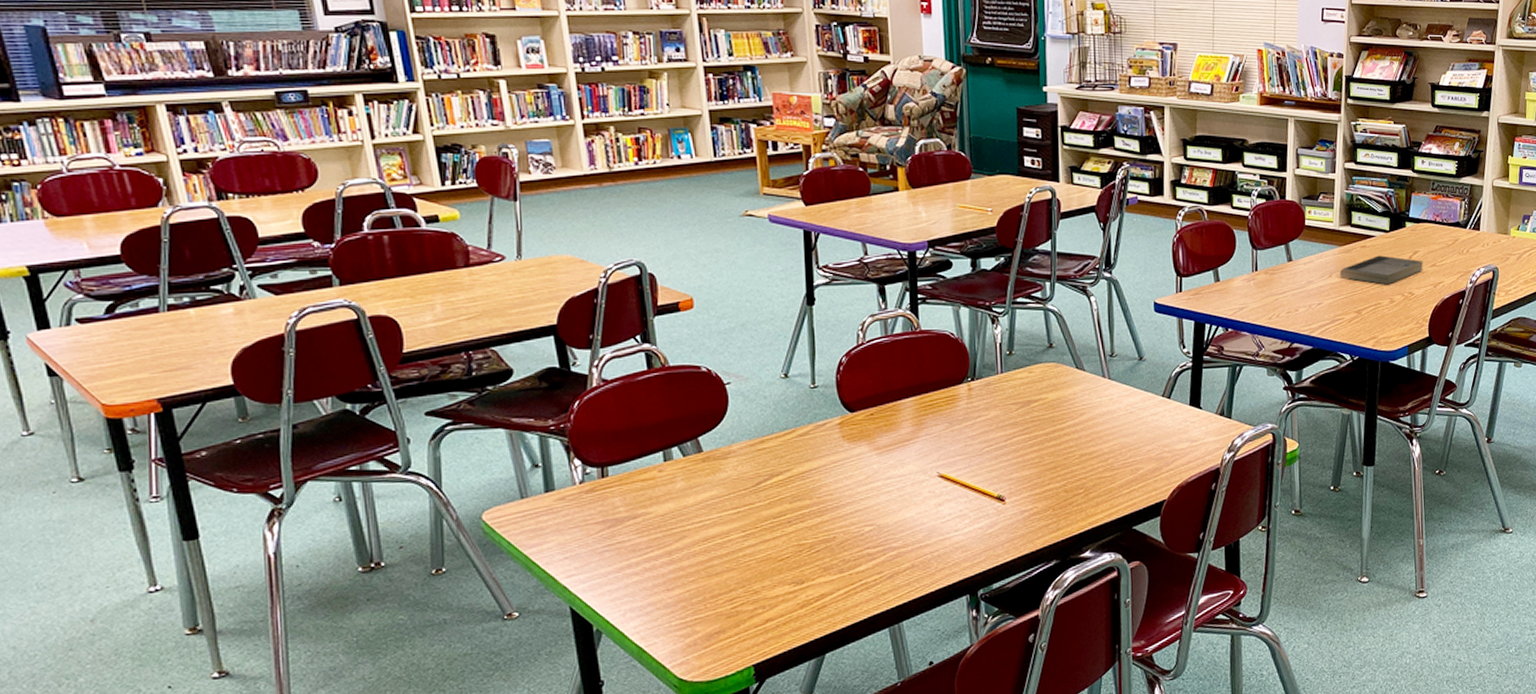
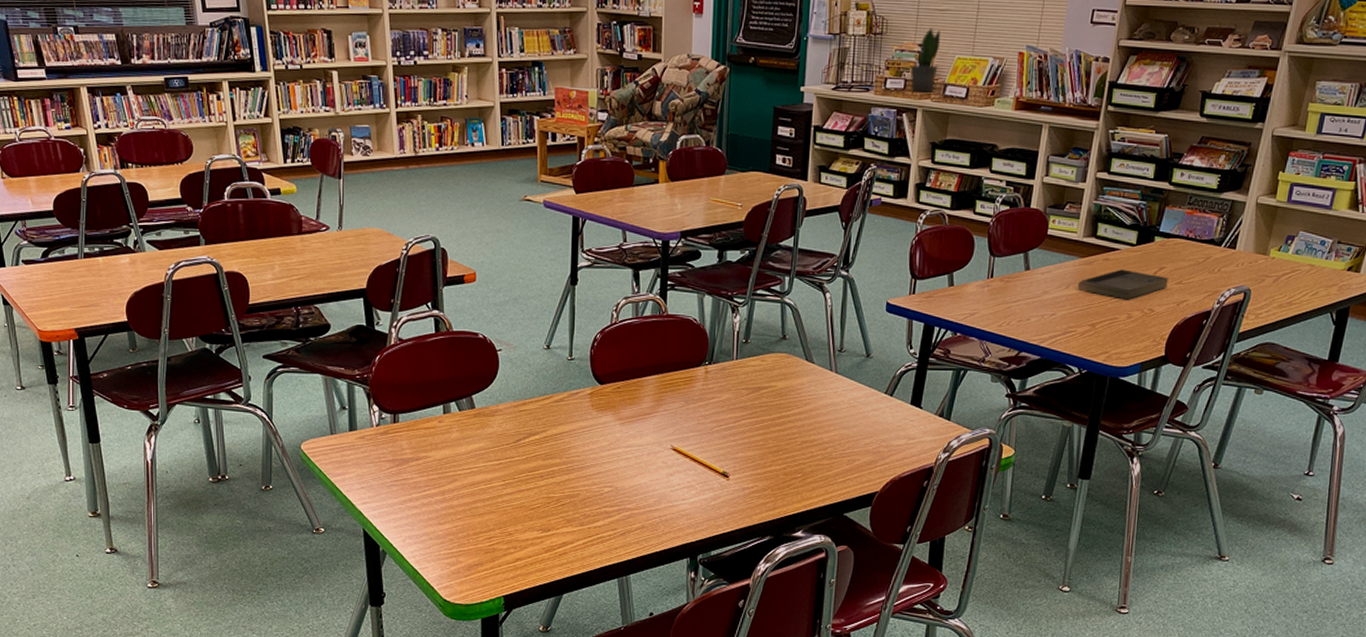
potted plant: none [1153,26,1181,91] -> present [910,28,941,94]

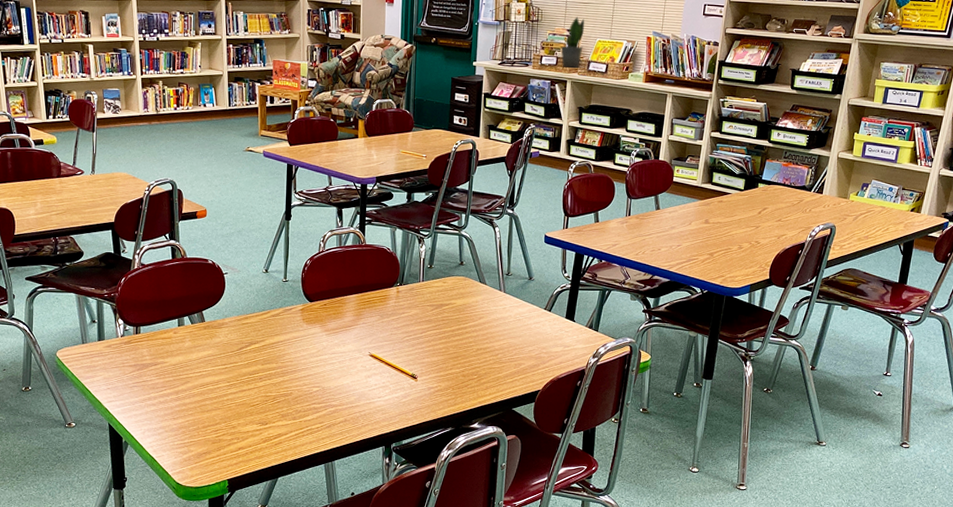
book: present [1077,269,1170,300] -> none [698,209,771,234]

